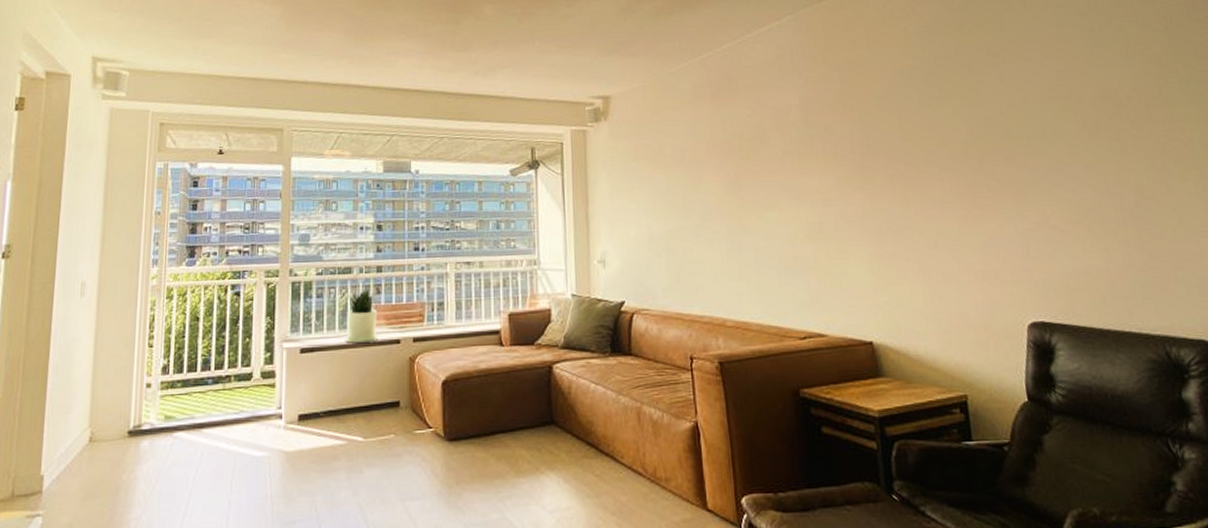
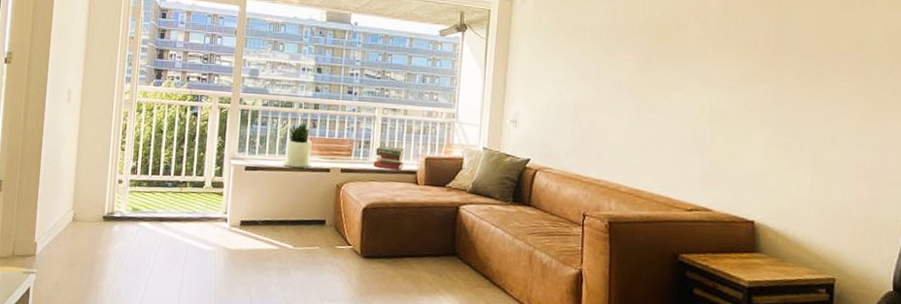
books: none [450,305,485,332] -> present [373,145,405,170]

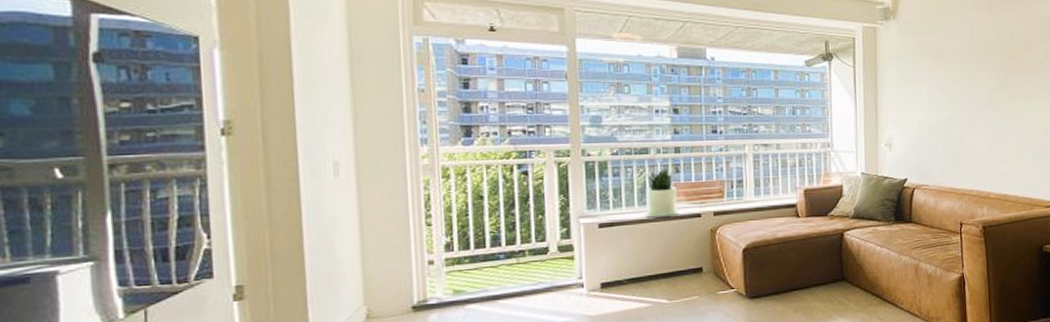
books: present [373,145,405,170] -> none [749,182,782,206]

